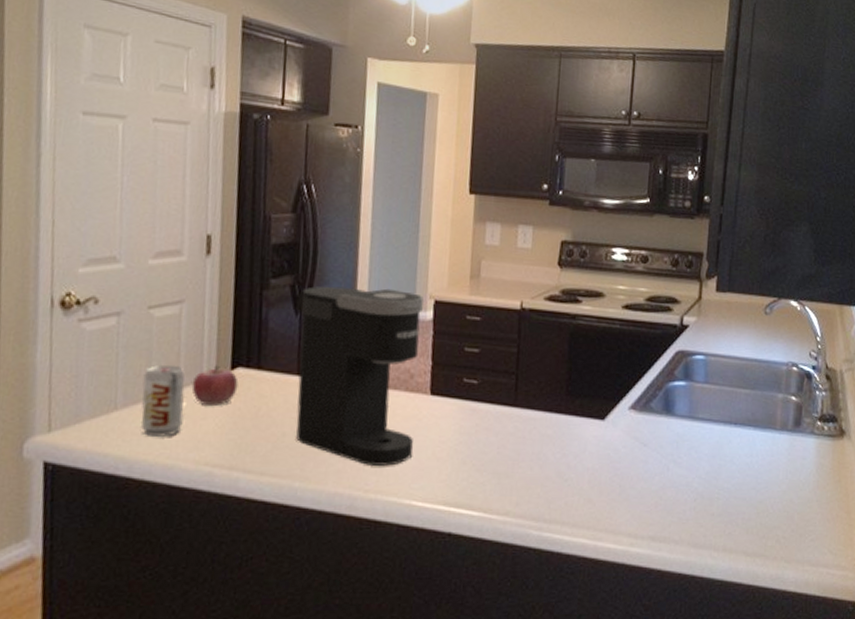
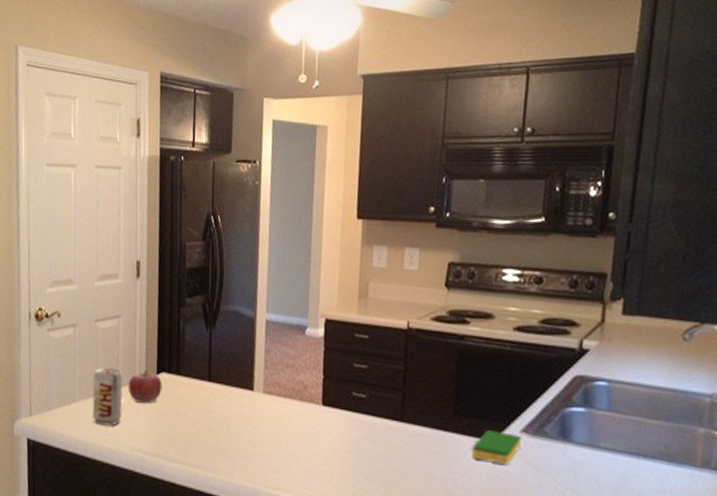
coffee maker: present [296,286,424,466] -> none [208,304,315,466]
dish sponge: none [584,409,630,443] -> present [472,430,521,465]

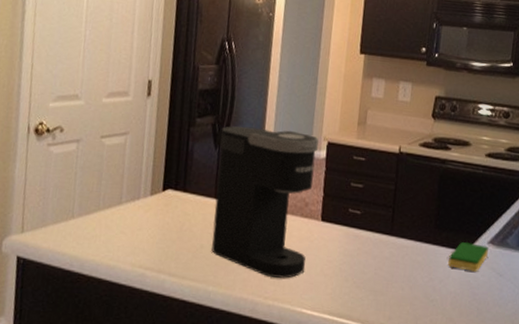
beverage can: present [92,367,123,426] -> none [91,183,127,242]
fruit: present [128,370,163,403] -> none [131,186,168,220]
coffee maker: none [208,304,315,466] -> present [211,126,319,278]

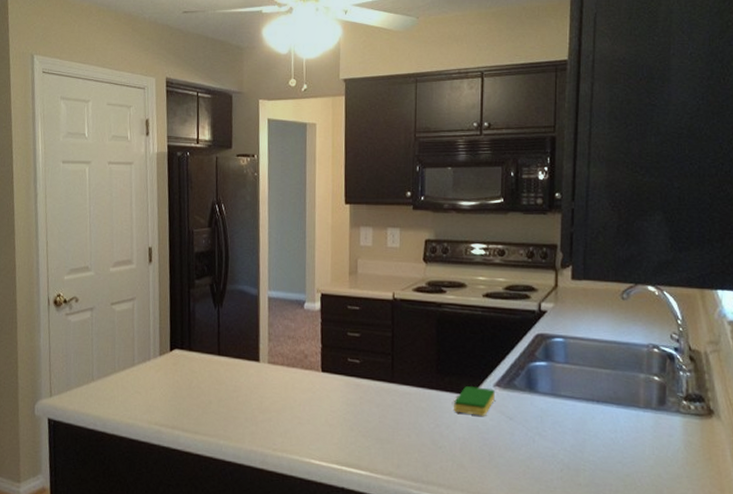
coffee maker: present [211,126,319,278] -> none [218,284,312,430]

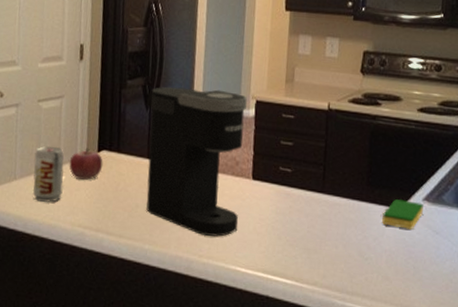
beverage can: none [110,347,139,402] -> present [32,145,64,202]
fruit: none [143,347,176,379] -> present [69,148,103,180]
coffee maker: none [218,284,312,430] -> present [146,86,247,237]

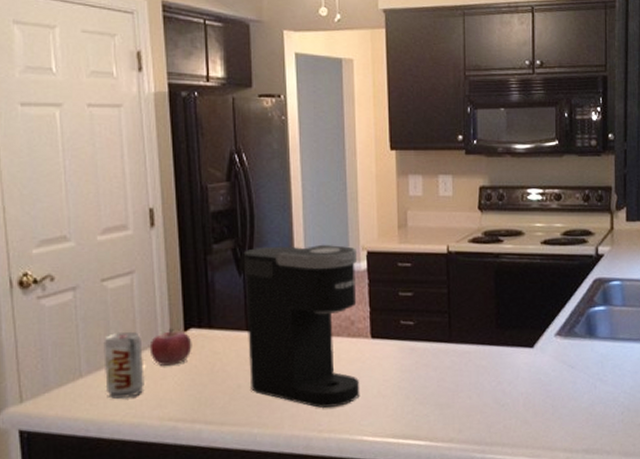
dish sponge: present [382,199,423,230] -> none [516,338,556,368]

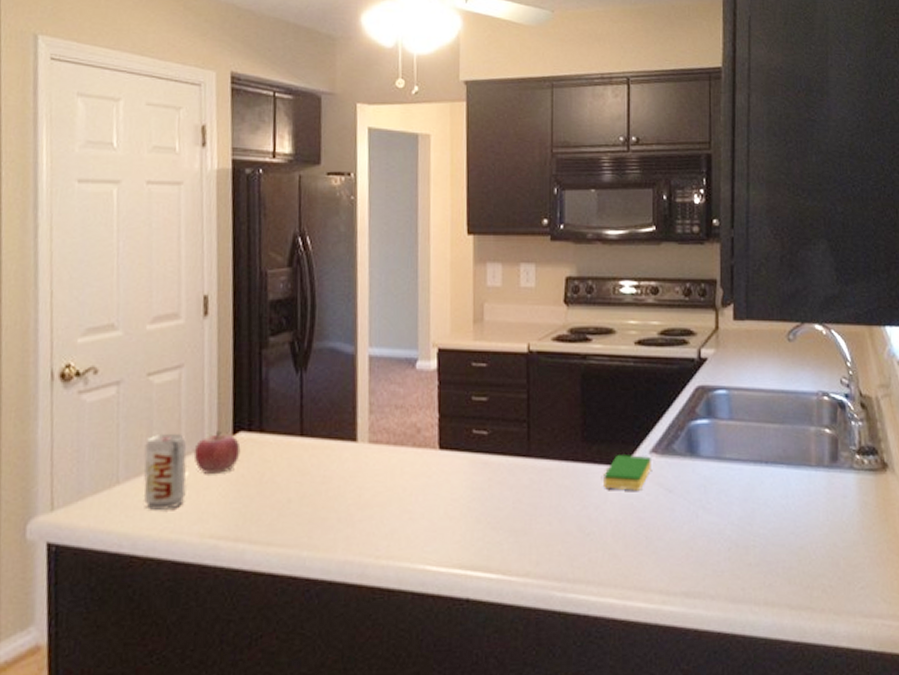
coffee maker: present [243,244,360,408] -> none [301,339,426,529]
dish sponge: none [516,338,556,368] -> present [604,455,651,491]

